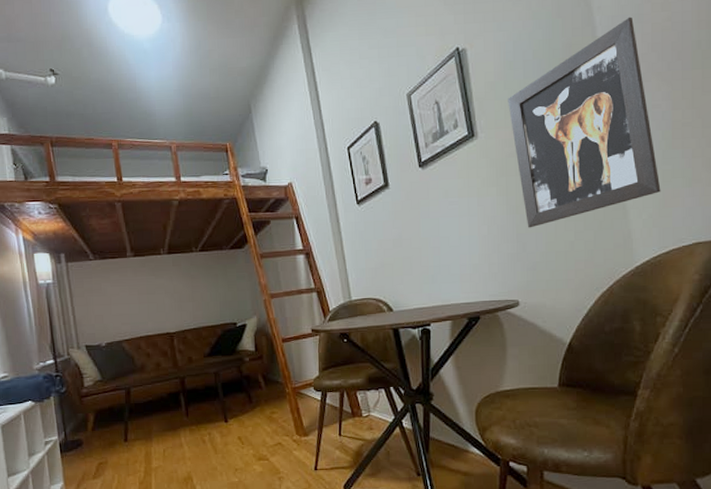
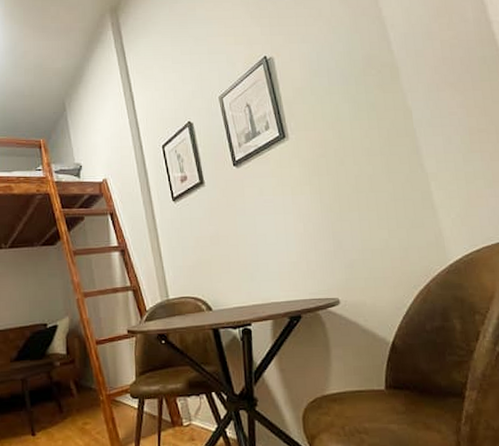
wall art: present [508,16,661,228] -> none [315,34,466,226]

